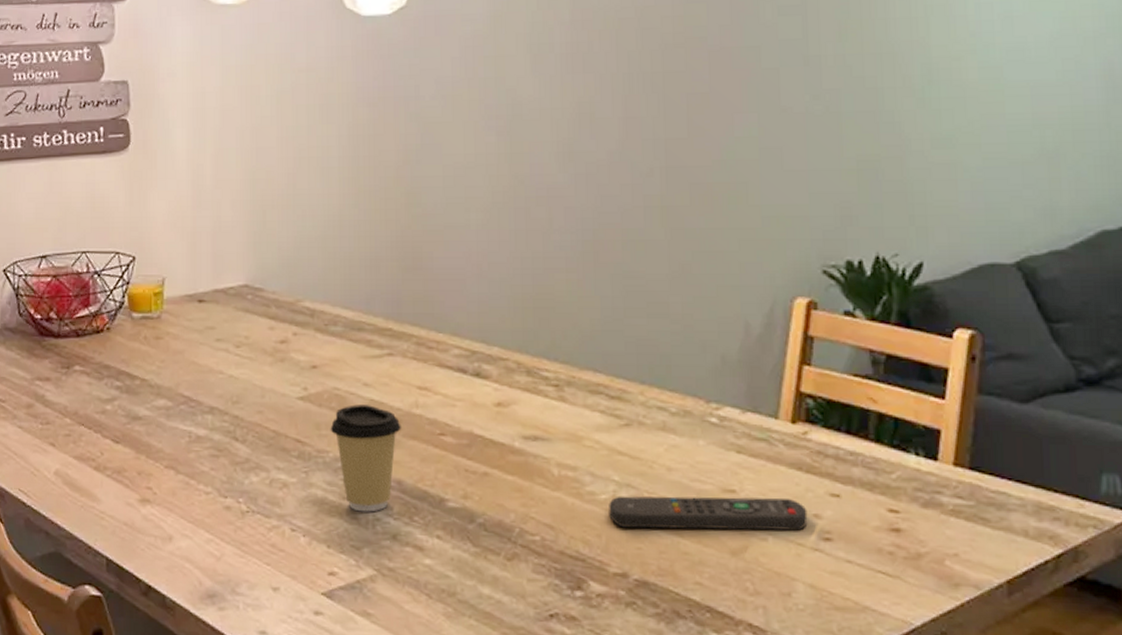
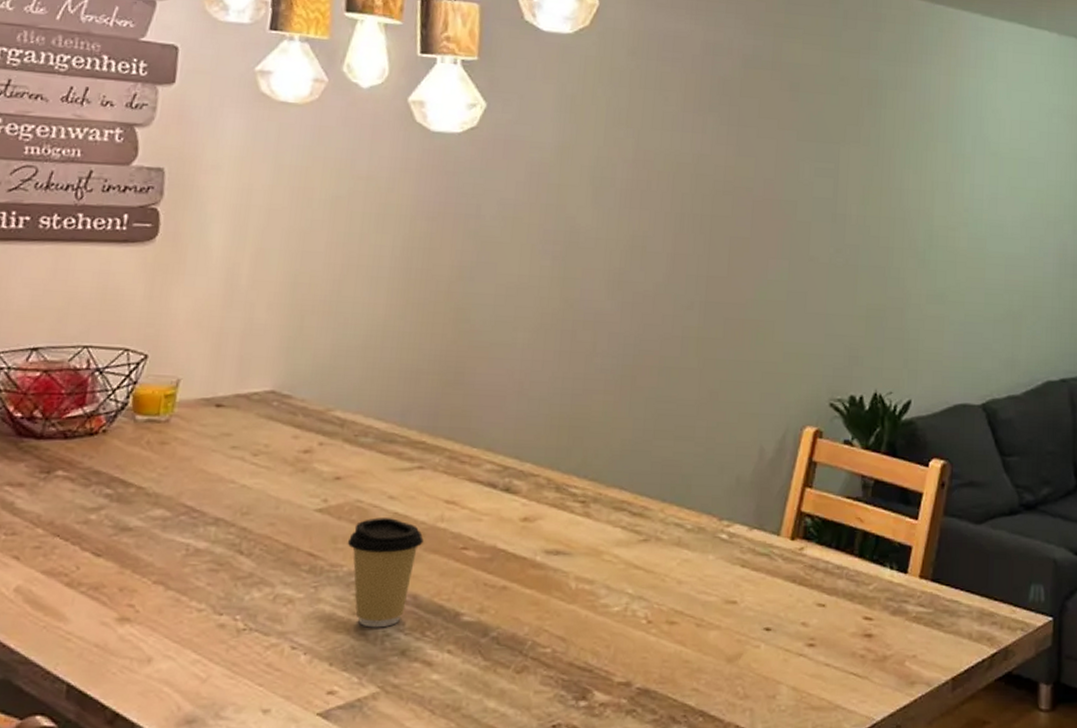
remote control: present [609,496,808,531] -> none [619,607,797,639]

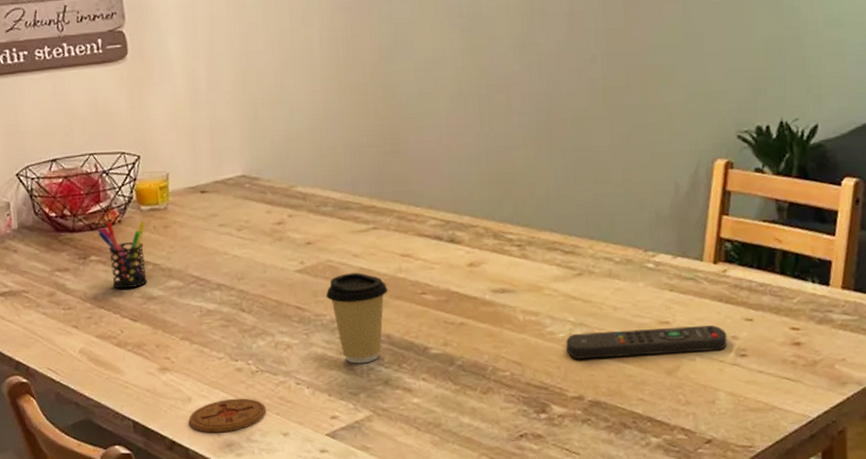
pen holder: none [72,430,138,515] -> present [96,220,147,289]
coaster: none [142,662,248,705] -> present [188,398,267,433]
remote control: none [619,607,797,639] -> present [566,324,728,359]

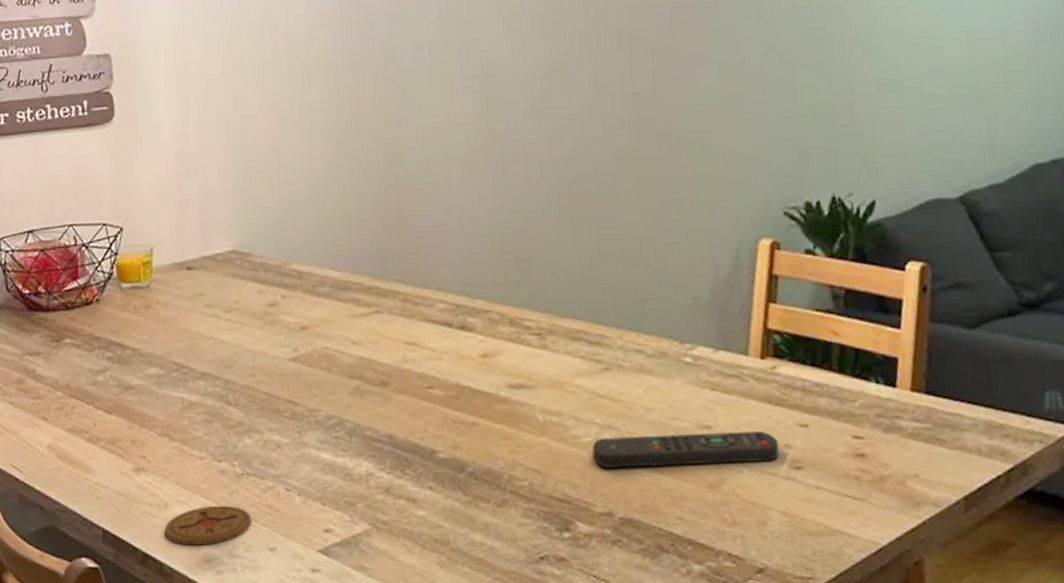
pen holder: present [96,220,147,289] -> none [72,299,125,376]
coffee cup: present [325,273,388,364] -> none [321,362,391,468]

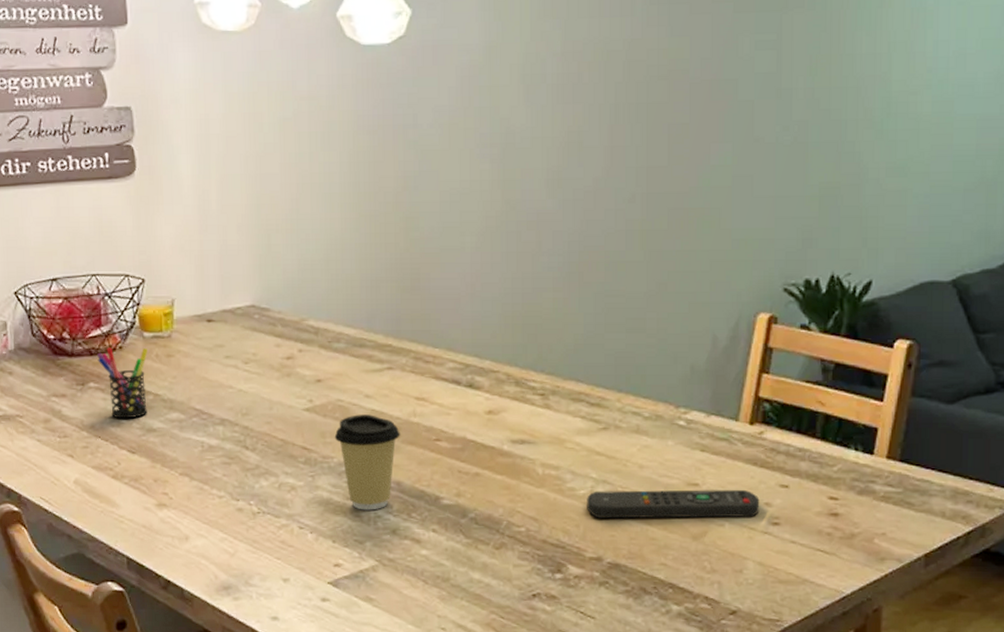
pen holder: none [72,299,125,376] -> present [96,347,148,419]
coaster: present [164,505,252,546] -> none [185,539,267,575]
coffee cup: none [321,362,391,468] -> present [334,414,400,511]

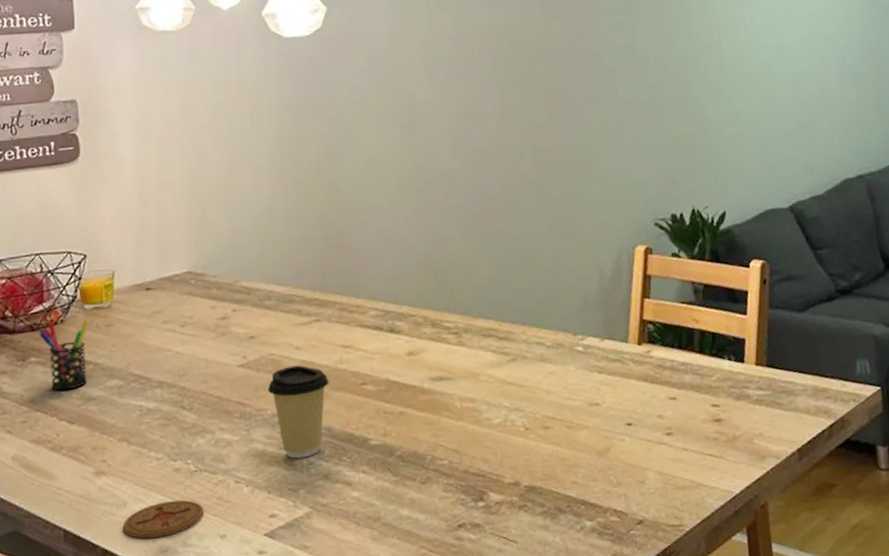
coaster: none [185,539,267,575] -> present [123,500,204,539]
remote control: present [587,489,760,519] -> none [502,404,654,445]

